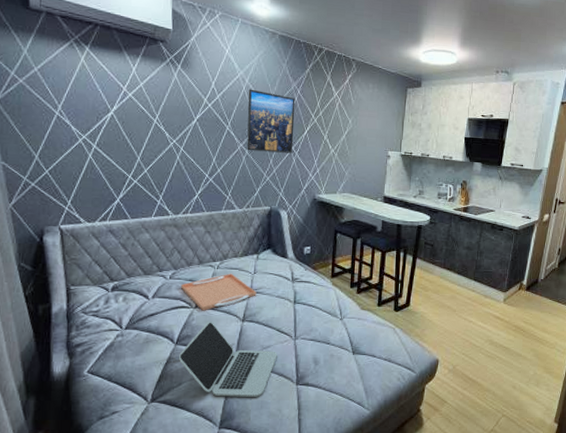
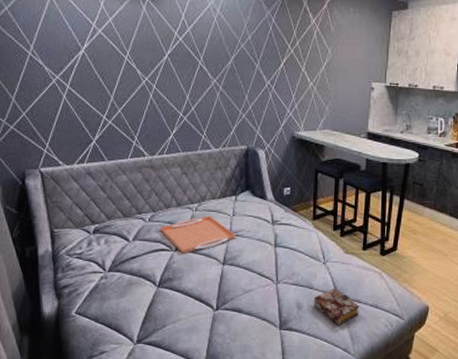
laptop: present [178,321,277,397] -> none [161,264,259,341]
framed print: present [247,89,296,154] -> none [220,19,270,88]
book: none [330,343,374,380] -> present [313,287,360,326]

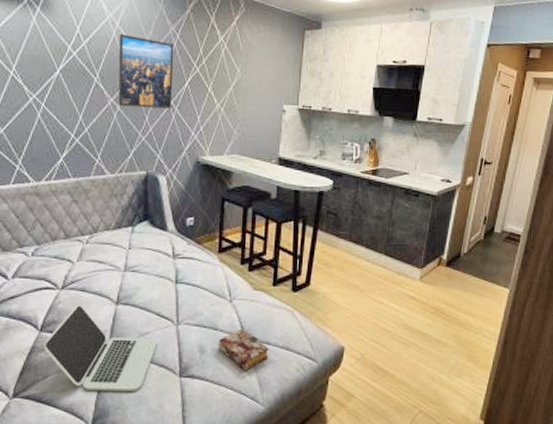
serving tray: present [159,215,236,254] -> none [44,249,132,293]
laptop: none [161,264,259,341] -> present [43,304,157,391]
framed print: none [220,19,270,88] -> present [118,34,174,109]

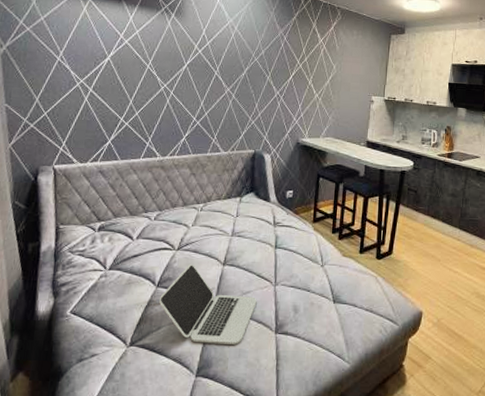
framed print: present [118,34,174,109] -> none [233,36,282,98]
book: present [218,328,269,371] -> none [310,290,355,330]

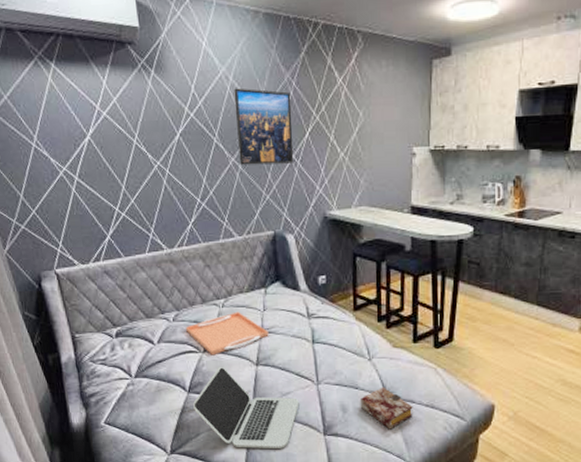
serving tray: none [164,216,238,254] -> present [185,311,269,356]
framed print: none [233,36,282,98] -> present [234,88,294,166]
book: none [310,290,355,330] -> present [360,386,413,429]

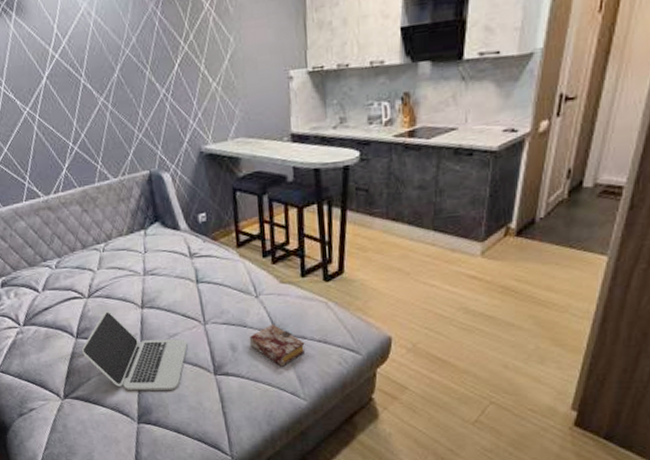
serving tray: present [185,311,269,356] -> none [68,255,152,301]
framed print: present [234,88,294,166] -> none [97,23,165,105]

